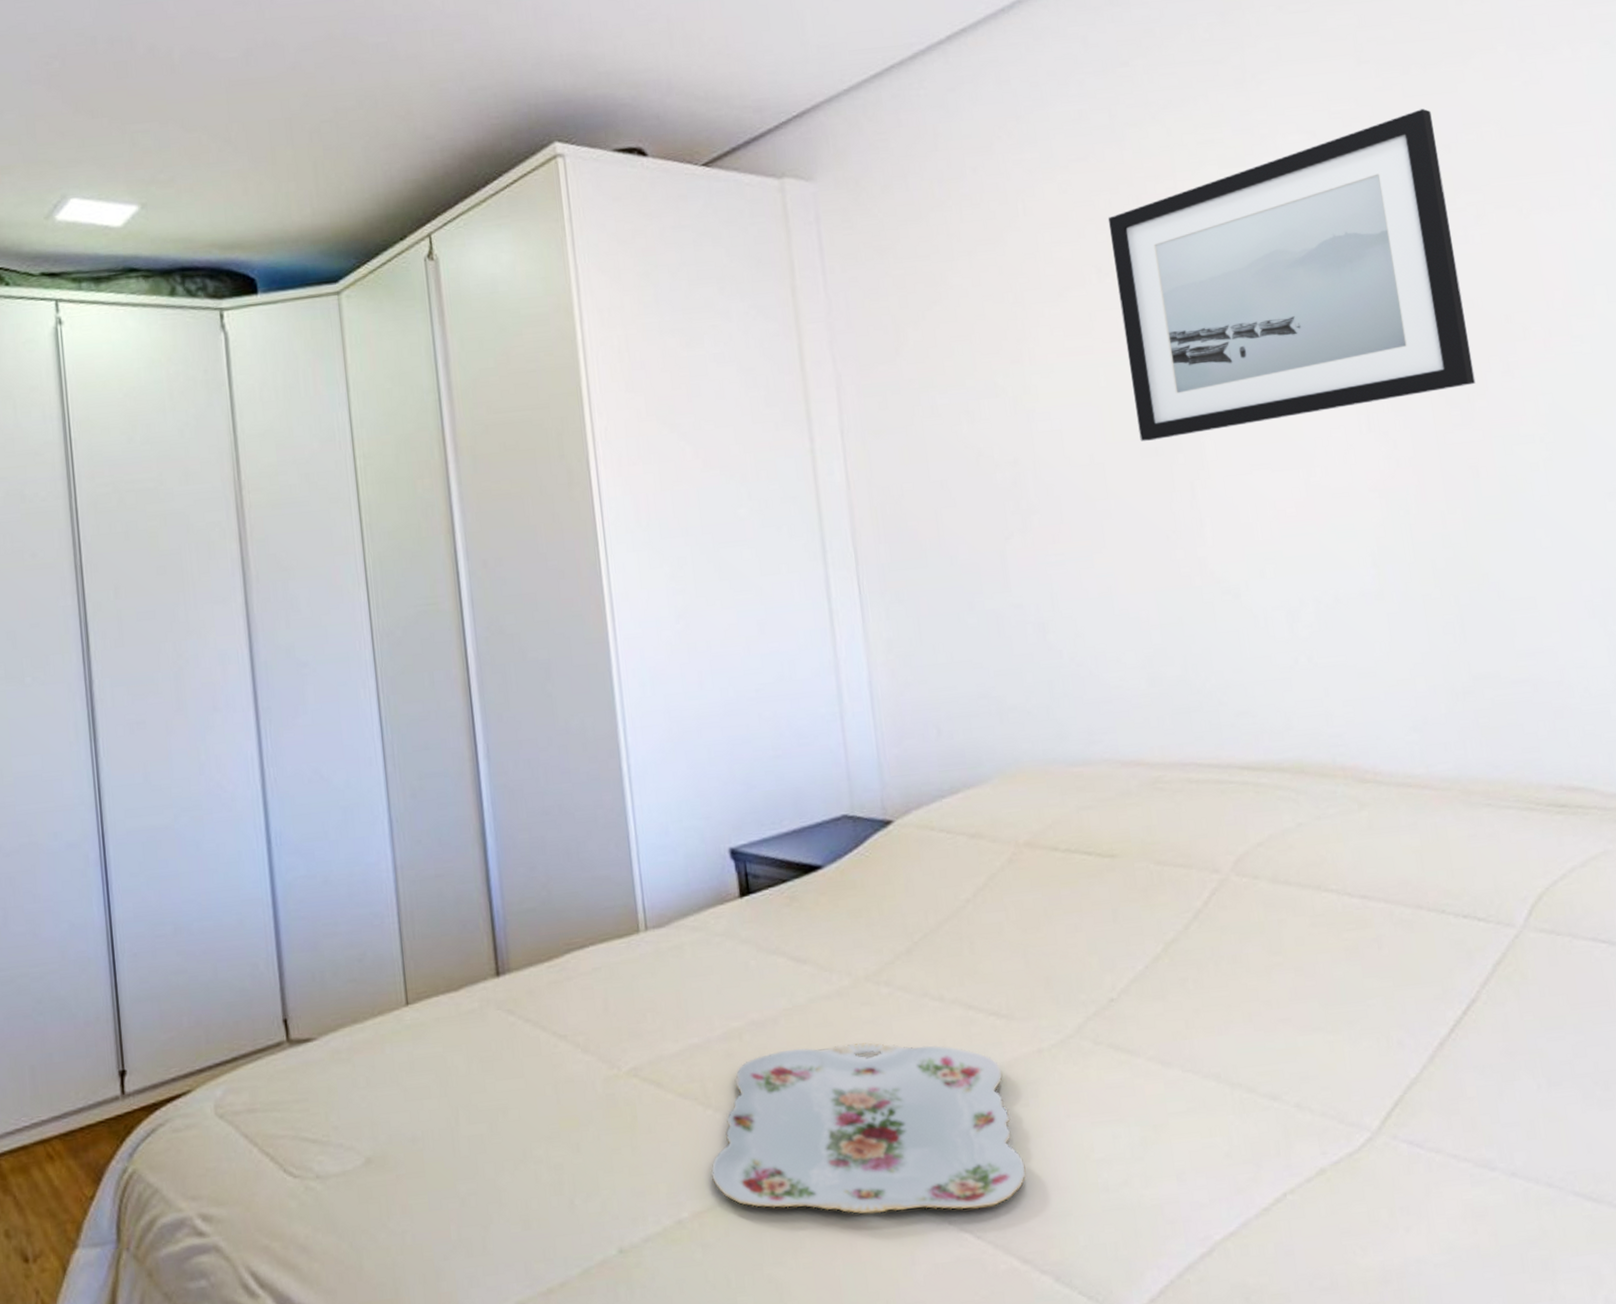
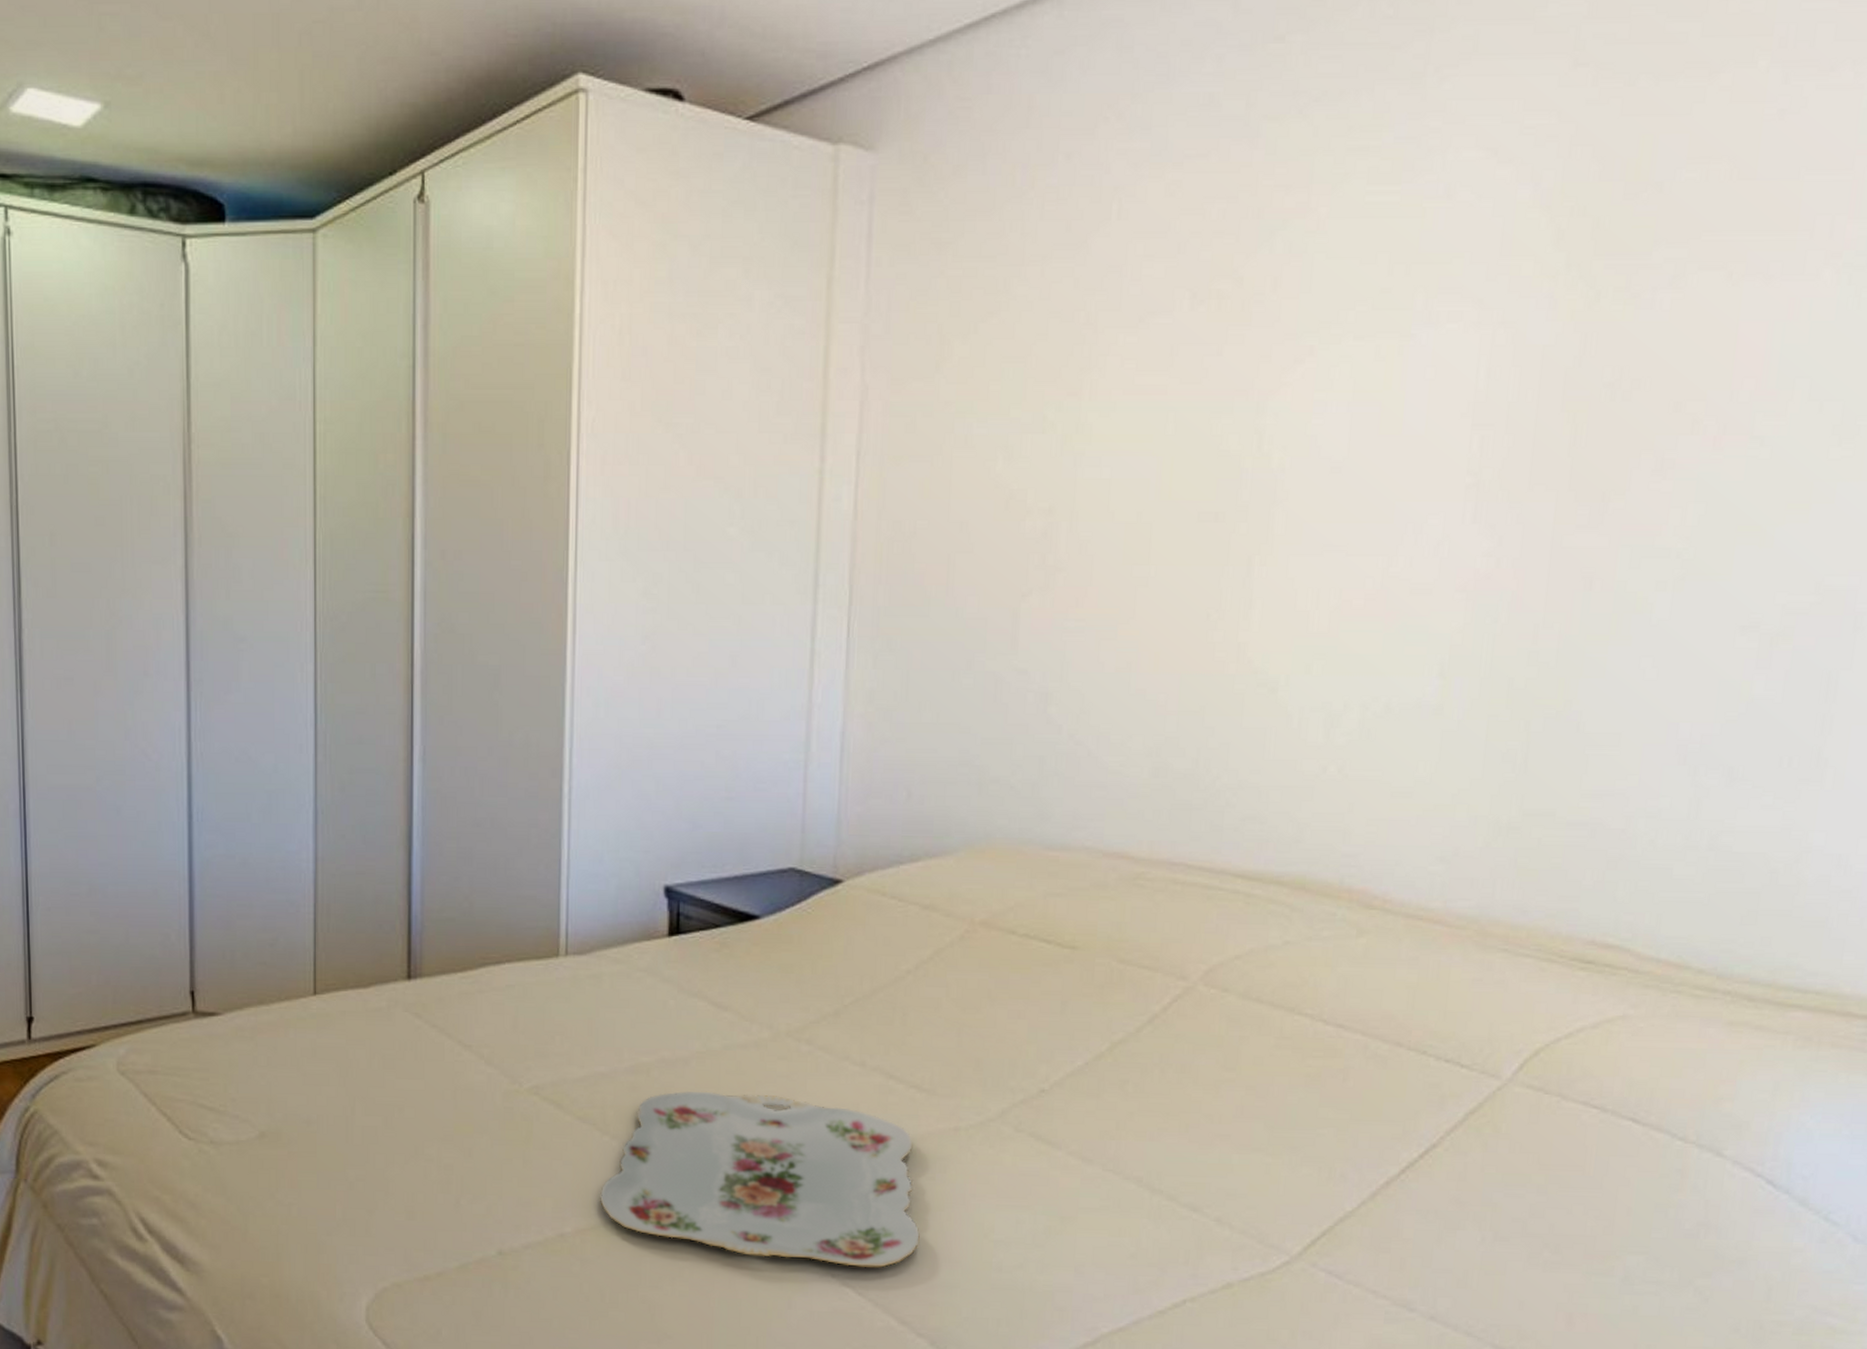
wall art: present [1107,109,1476,442] -> none [1200,133,1651,503]

